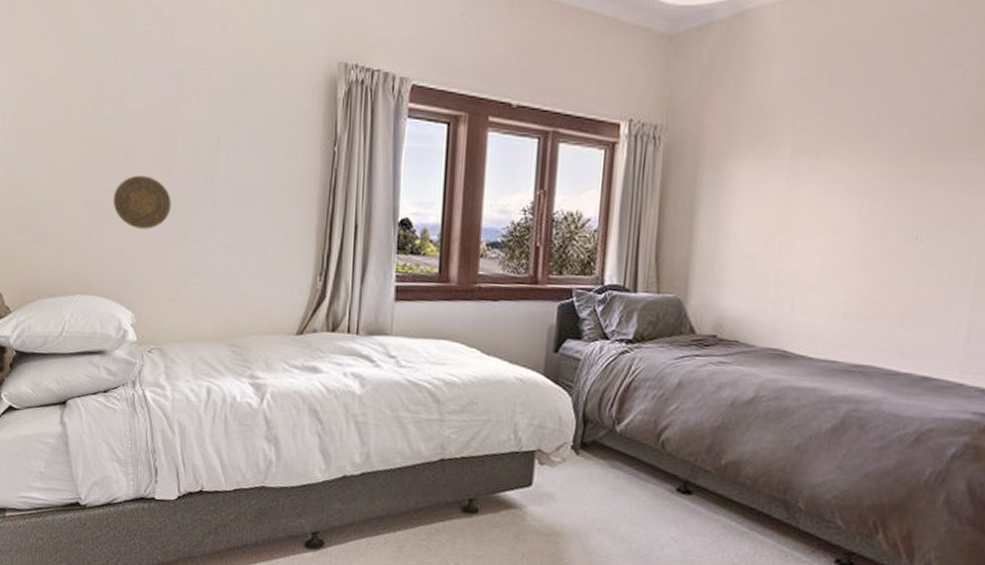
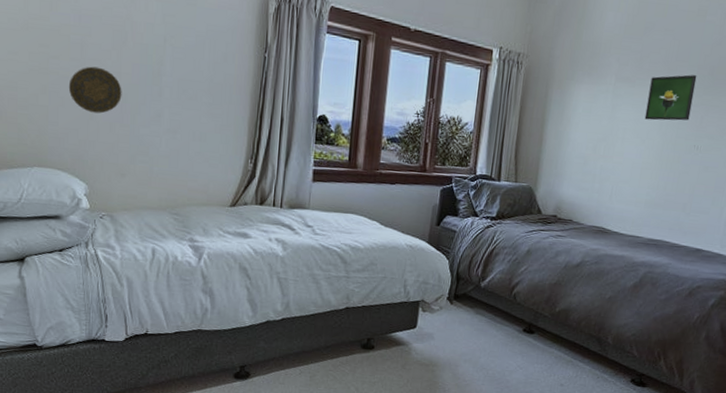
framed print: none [835,138,910,203] -> present [644,74,697,121]

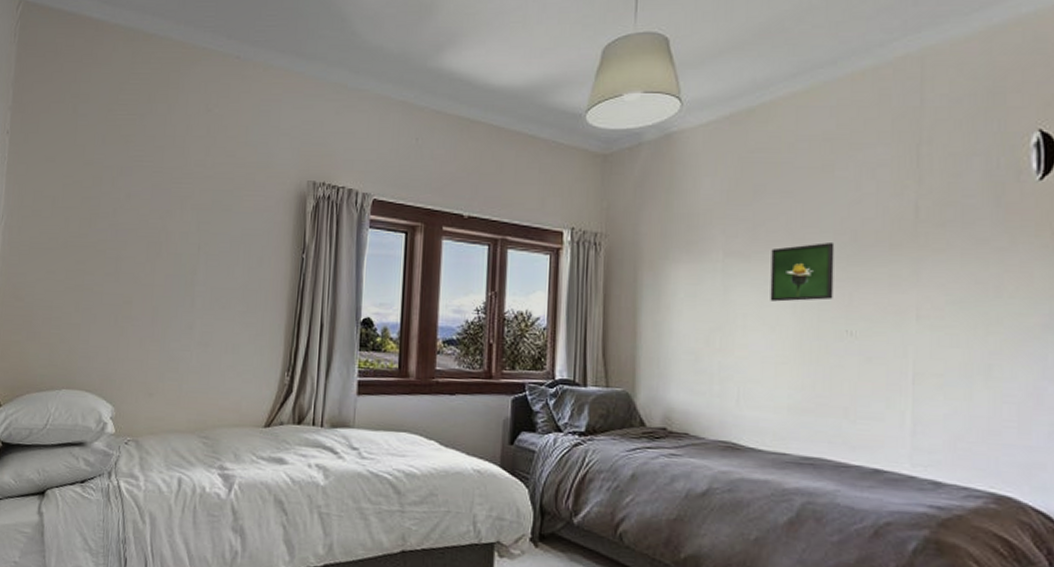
decorative plate: present [68,66,122,114] -> none [101,280,154,329]

